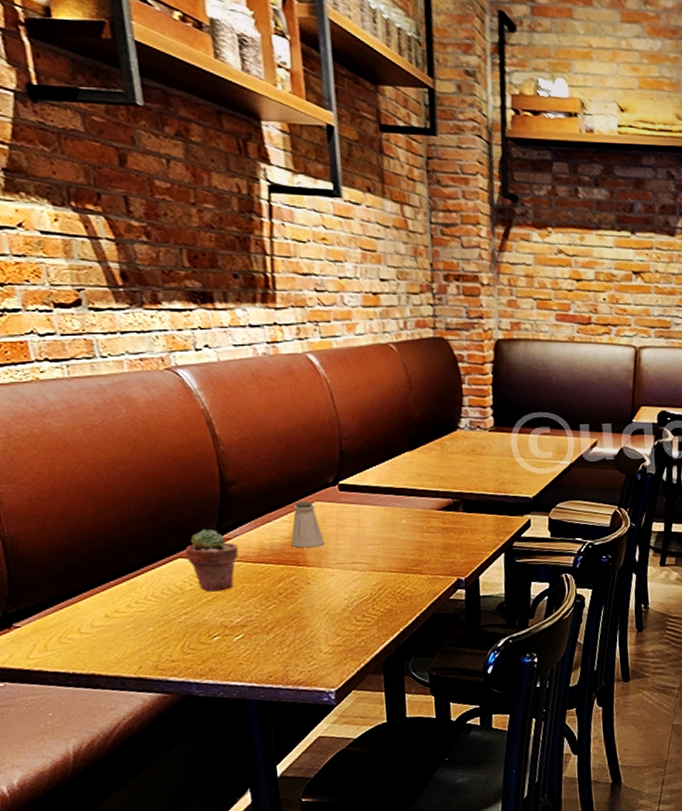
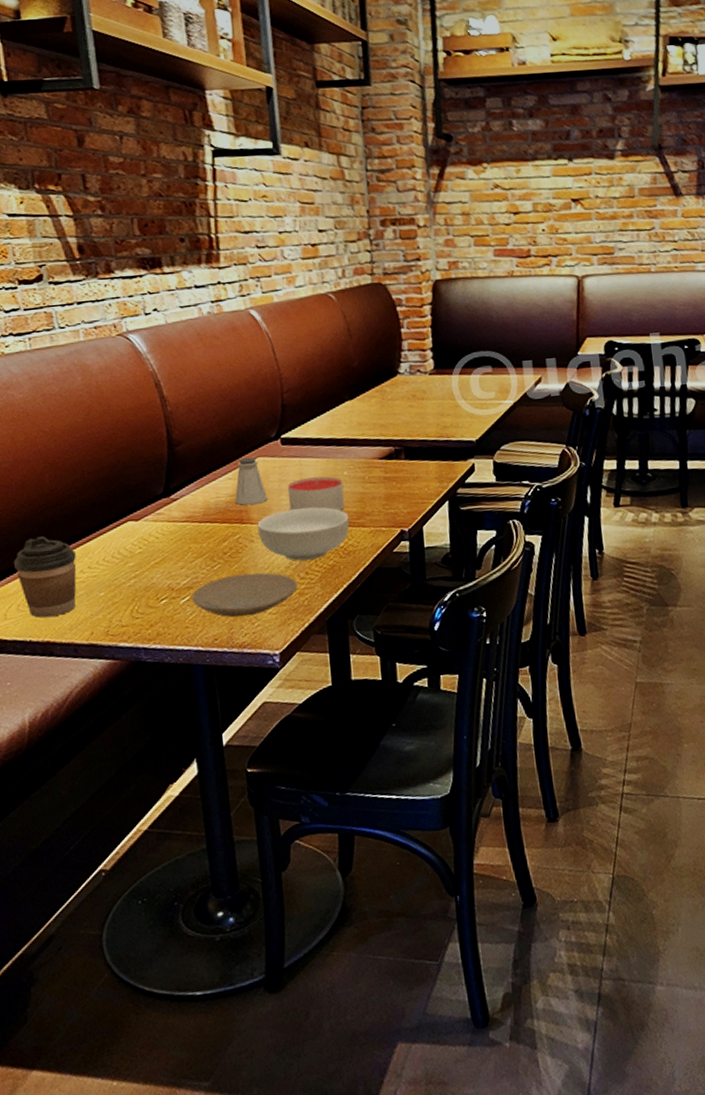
coffee cup: none [54,569,123,651] -> present [14,536,77,618]
potted succulent: present [185,528,239,592] -> none [135,490,185,554]
plate: none [245,614,354,656] -> present [192,572,298,618]
cereal bowl: none [313,553,407,605] -> present [257,507,350,561]
candle: none [344,524,403,558] -> present [287,476,345,512]

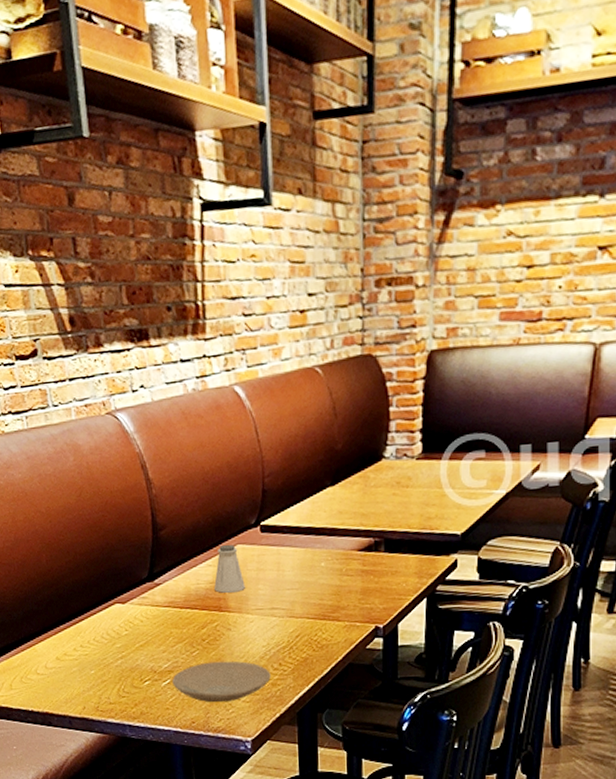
coffee cup: present [14,536,77,618] -> none [17,614,71,691]
cereal bowl: present [257,507,350,561] -> none [234,598,325,653]
candle: present [287,476,345,512] -> none [264,567,321,604]

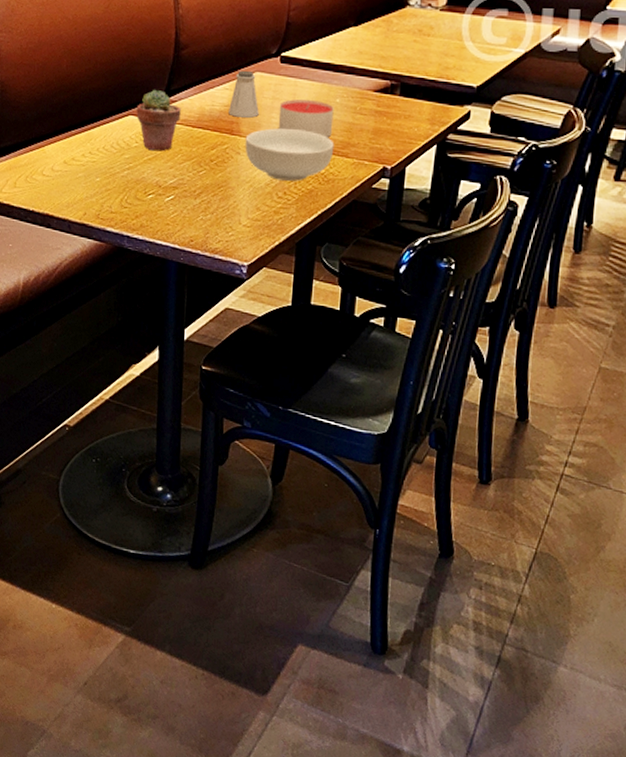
potted succulent: none [122,574,167,637] -> present [136,89,181,151]
plate: present [172,661,271,703] -> none [176,183,274,225]
cereal bowl: none [234,598,325,653] -> present [245,128,334,182]
candle: none [264,567,321,604] -> present [278,99,334,138]

